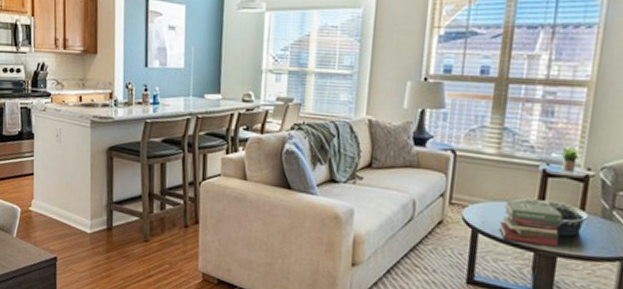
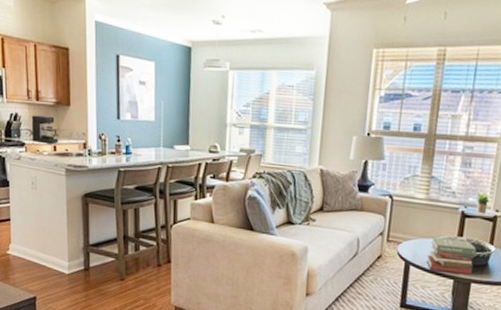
coffee maker: none [58,63,85,95] -> present [31,114,59,144]

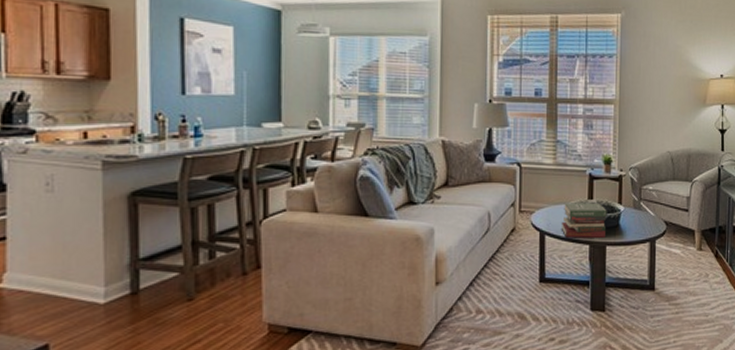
coffee maker: present [31,114,59,144] -> none [47,92,92,130]

